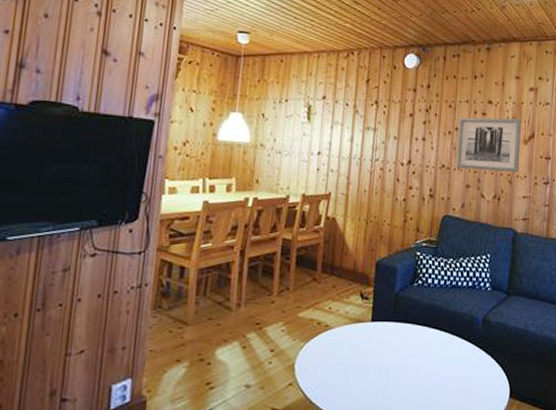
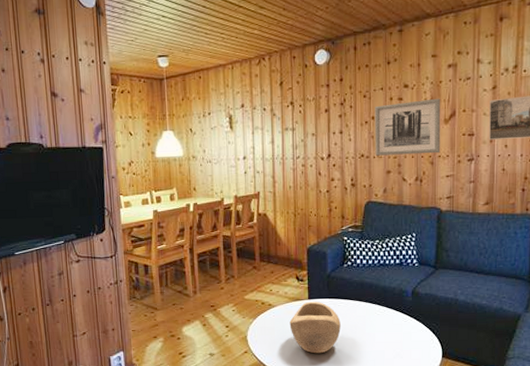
decorative bowl: none [346,324,405,389] -> present [289,301,341,354]

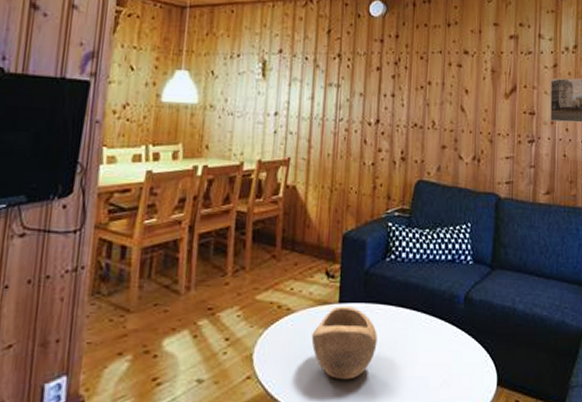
wall art: present [375,98,441,156] -> none [429,69,502,131]

